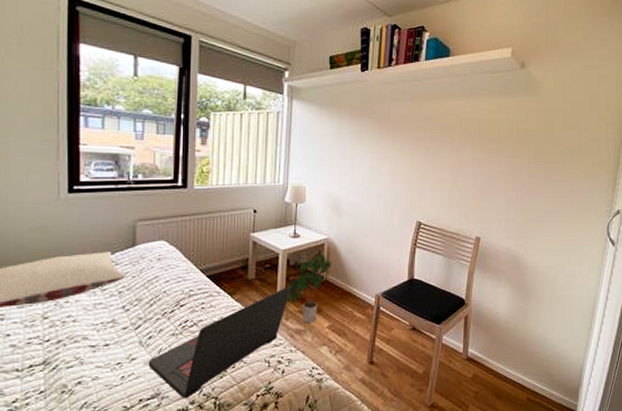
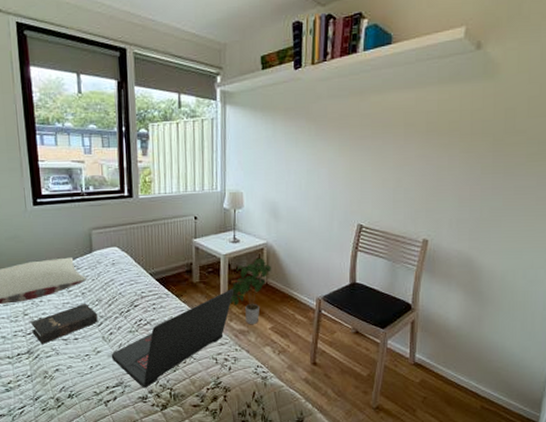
hardback book: none [52,303,135,352] -> present [31,303,98,344]

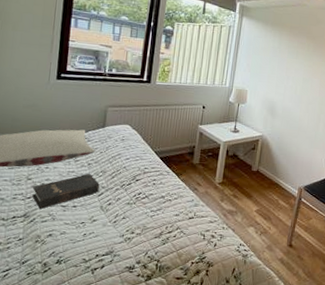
laptop: present [111,288,234,387] -> none [106,172,229,258]
potted plant: present [230,259,271,325] -> none [223,148,263,207]

